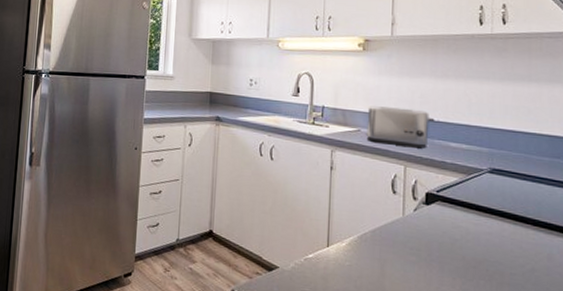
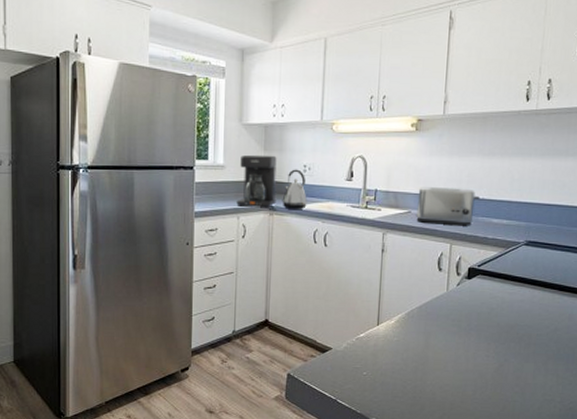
coffee maker: none [184,67,224,118] -> present [236,154,277,207]
kettle: none [228,82,254,123] -> present [282,169,308,210]

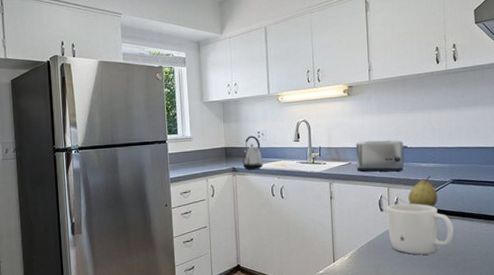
coffee maker: present [236,154,277,207] -> none [204,125,238,171]
mug: none [445,264,522,325] -> present [386,203,455,255]
fruit: none [473,233,508,271] -> present [408,175,438,207]

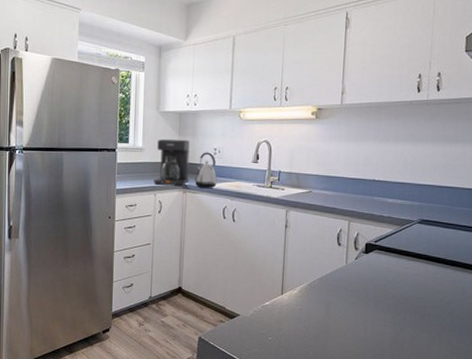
coffee maker: none [204,125,238,171] -> present [153,138,190,186]
toaster: present [355,139,408,172] -> none [316,169,376,205]
mug: present [386,203,455,255] -> none [344,239,416,297]
fruit: present [408,175,438,207] -> none [370,212,403,247]

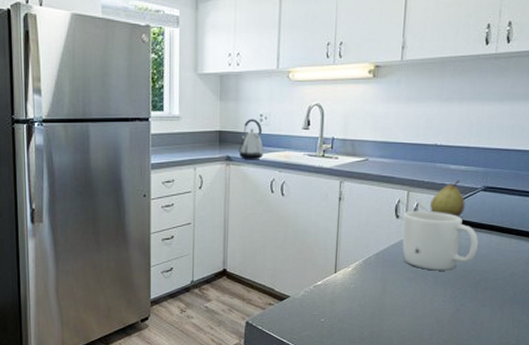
coffee maker: present [153,138,190,186] -> none [193,105,233,158]
mug: none [344,239,416,297] -> present [402,210,479,271]
fruit: none [370,212,403,247] -> present [430,180,465,217]

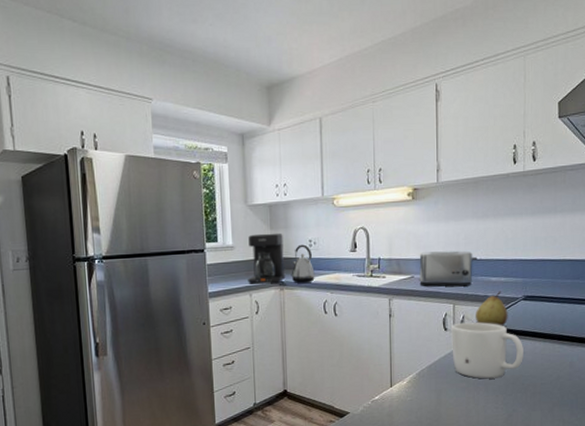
coffee maker: none [193,105,233,158] -> present [248,233,286,284]
toaster: none [372,134,438,173] -> present [418,250,478,287]

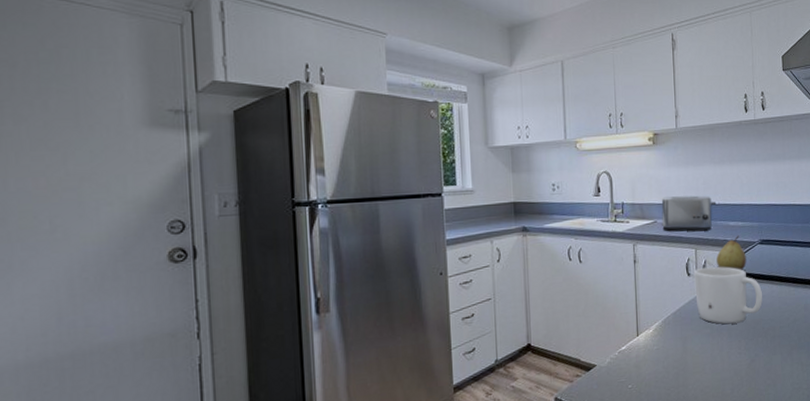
coffee maker: present [248,233,286,284] -> none [488,176,529,230]
kettle: present [291,244,316,284] -> none [534,188,560,230]

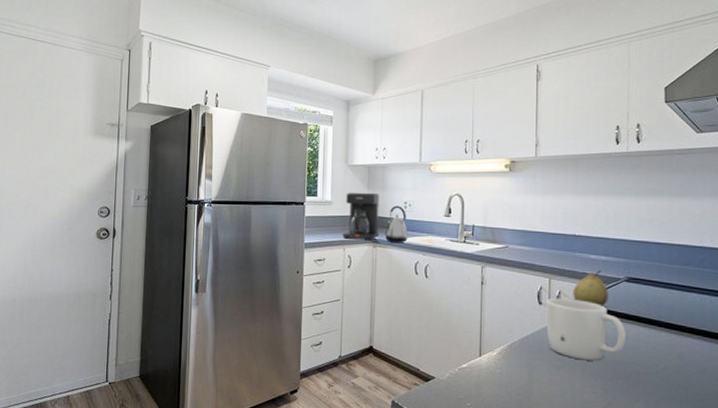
coffee maker: none [488,176,529,230] -> present [343,192,379,240]
kettle: none [534,188,560,230] -> present [384,205,409,243]
toaster: present [661,195,717,232] -> none [513,223,577,262]

